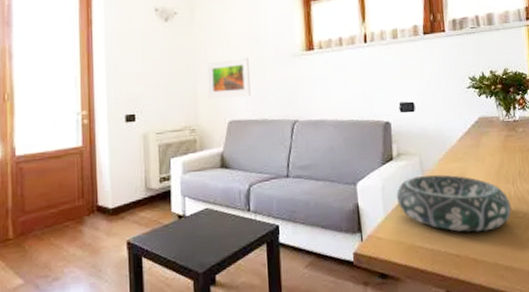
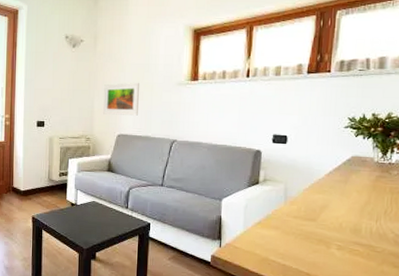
decorative bowl: present [397,174,512,232] -> none [258,200,371,258]

